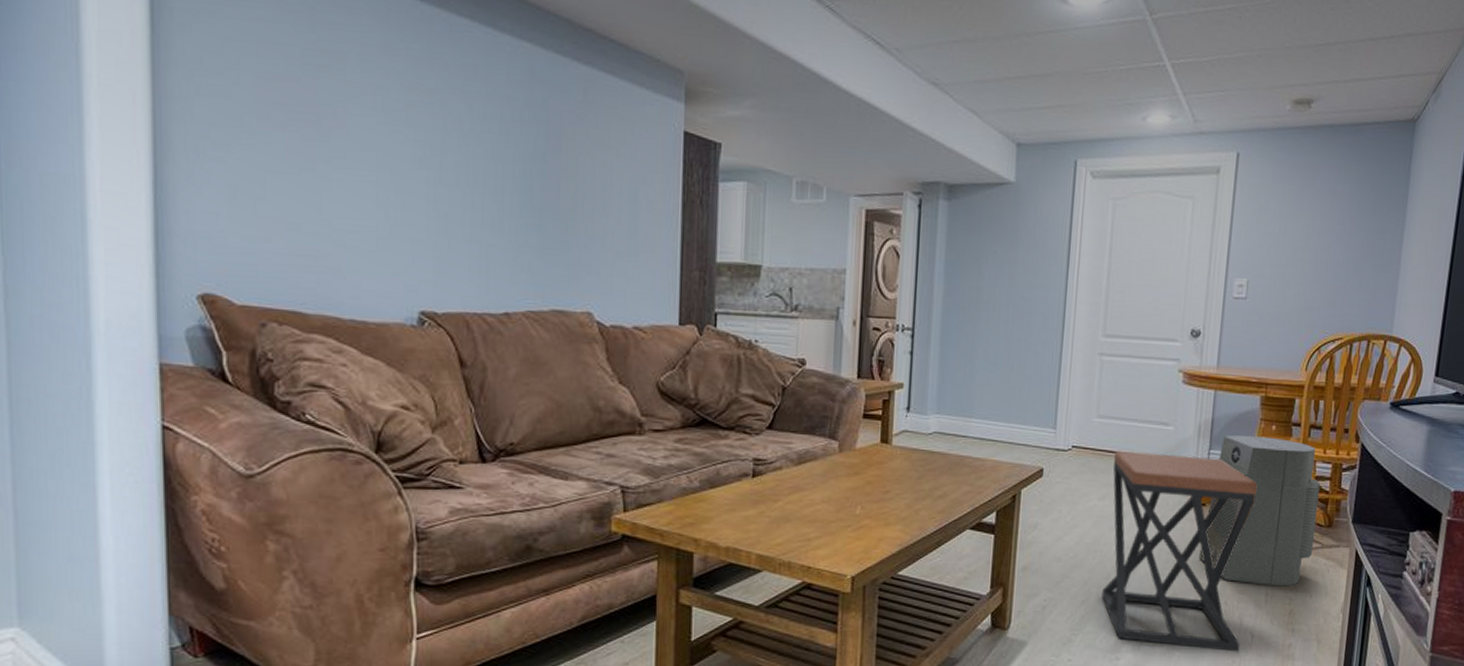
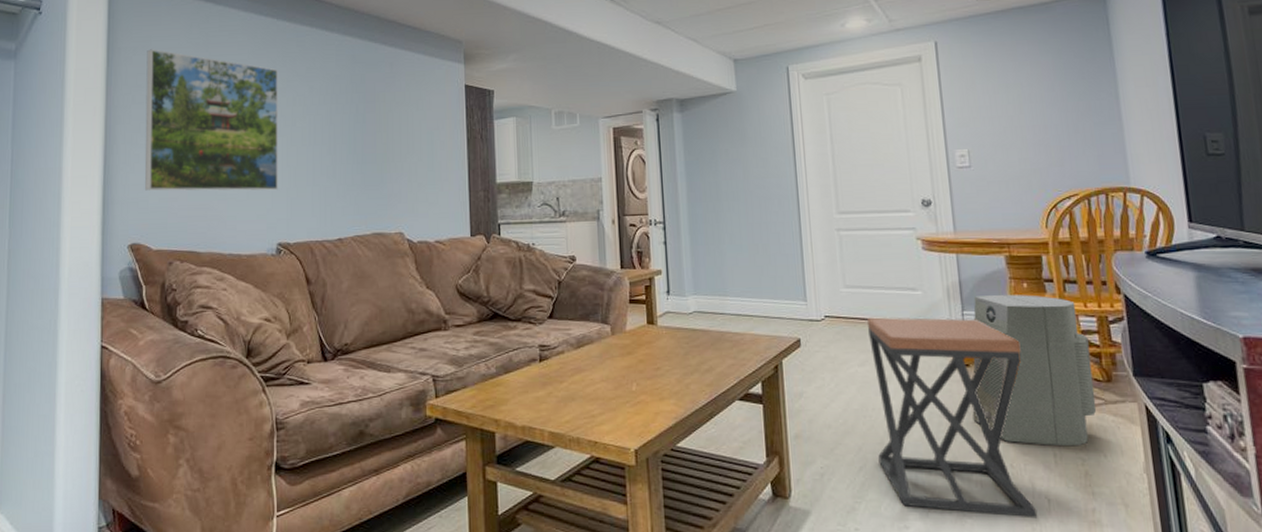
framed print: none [216,16,422,242] -> present [145,49,278,191]

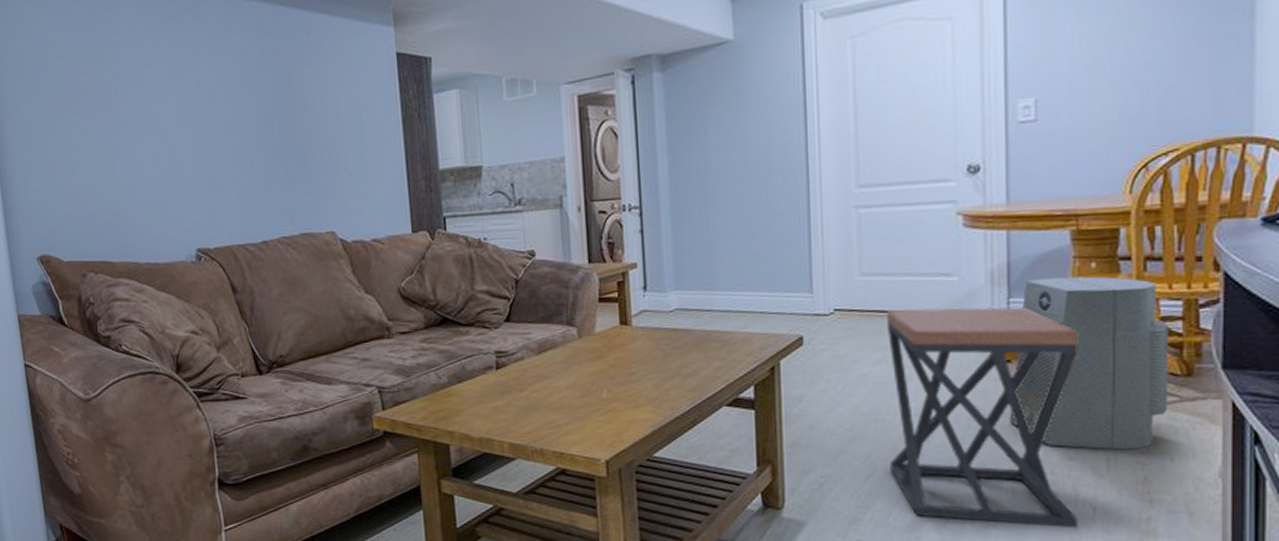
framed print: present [145,49,278,191] -> none [26,31,191,197]

